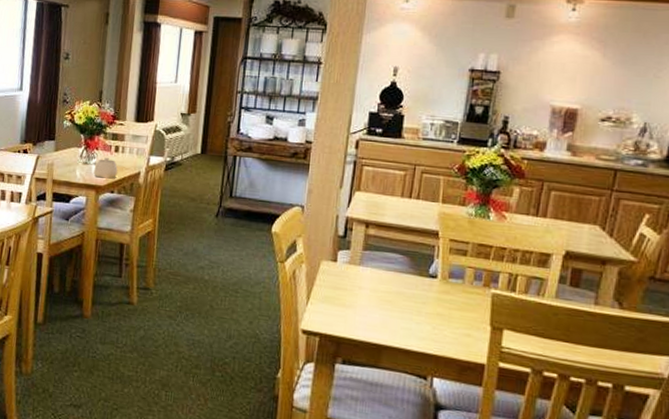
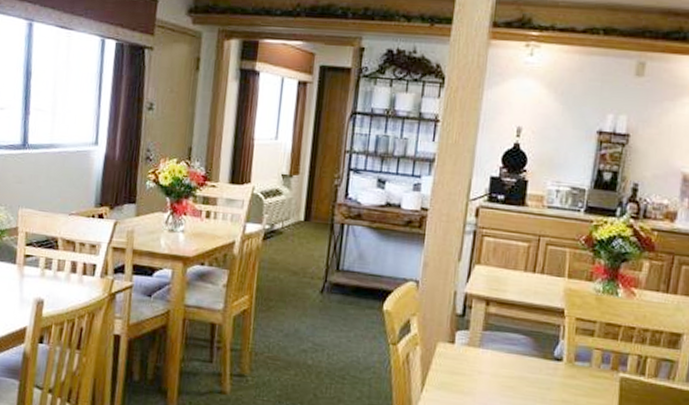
sugar bowl: present [94,157,118,179] -> none [181,223,210,249]

